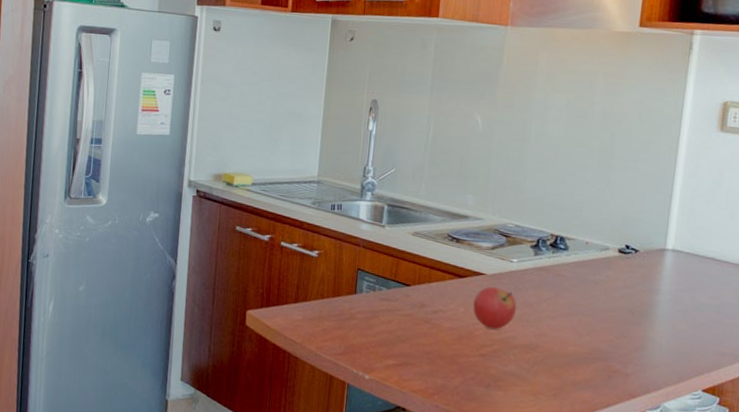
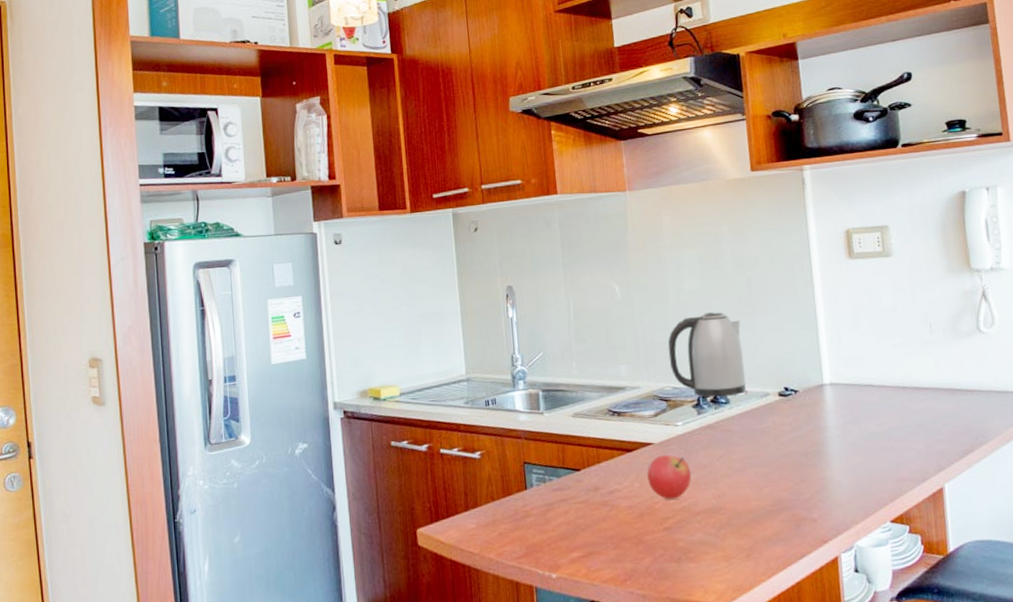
kettle: none [517,159,595,244] -> present [668,312,747,397]

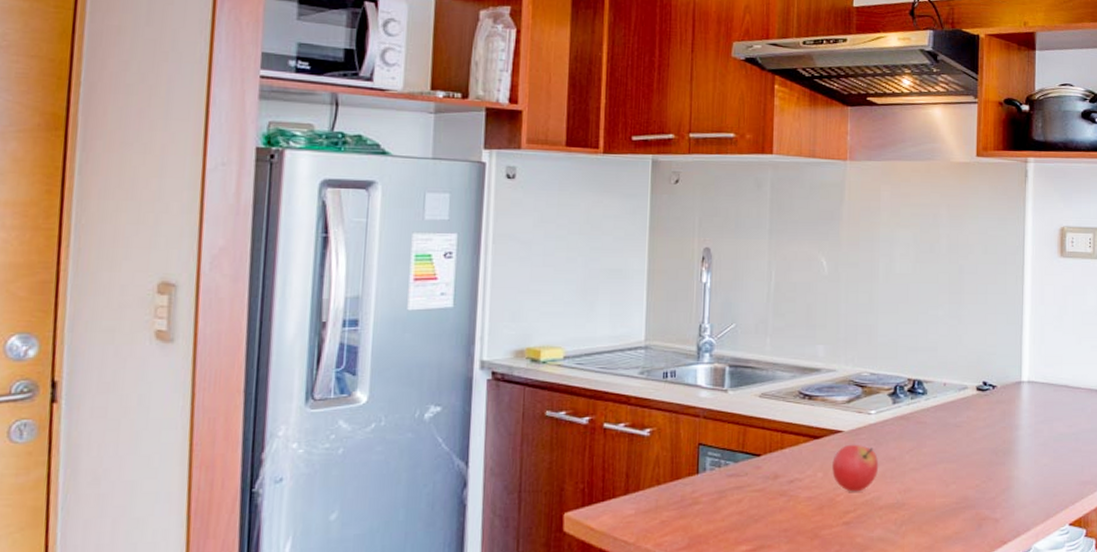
kettle: present [668,312,747,397] -> none [870,298,947,386]

